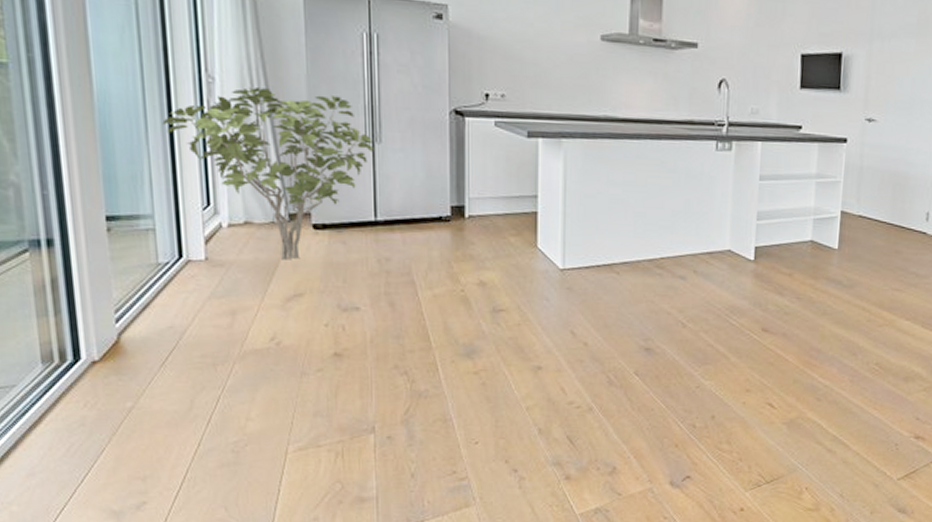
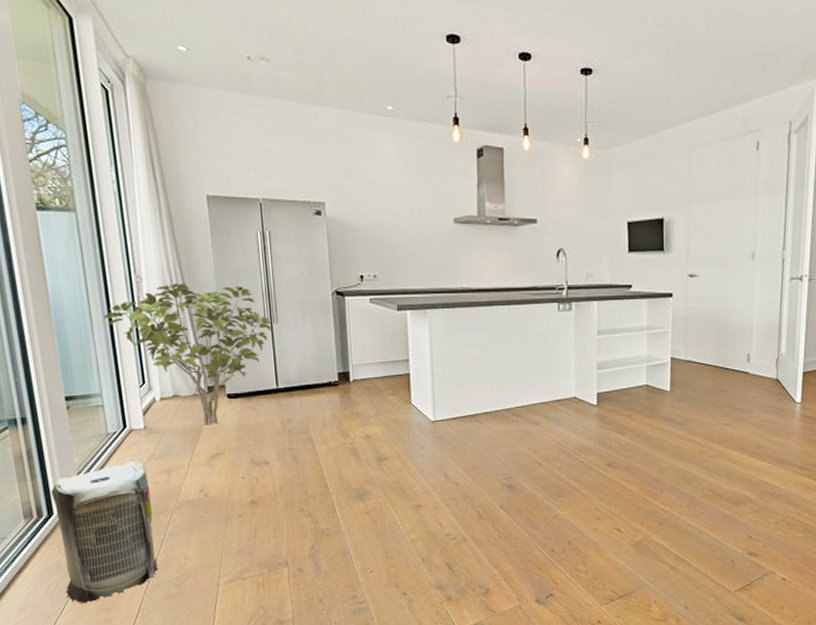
air purifier: none [80,299,213,471] -> present [51,461,159,604]

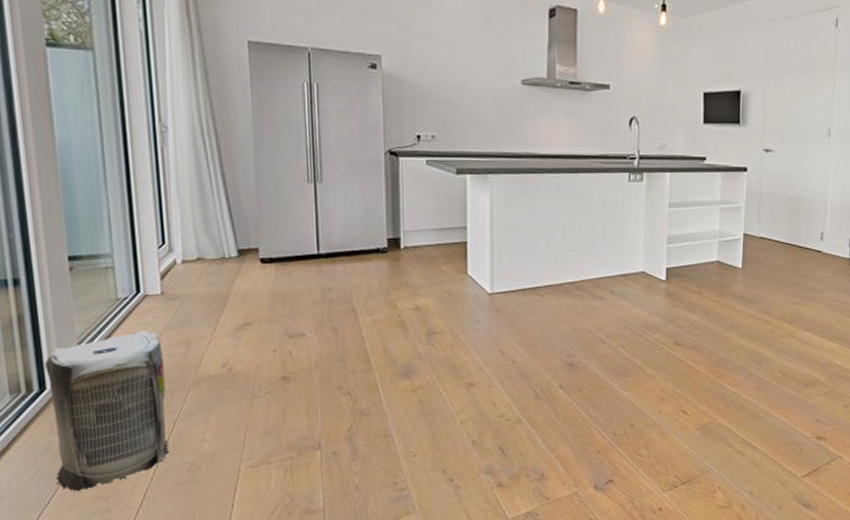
shrub: present [103,284,272,425] -> none [120,135,316,292]

